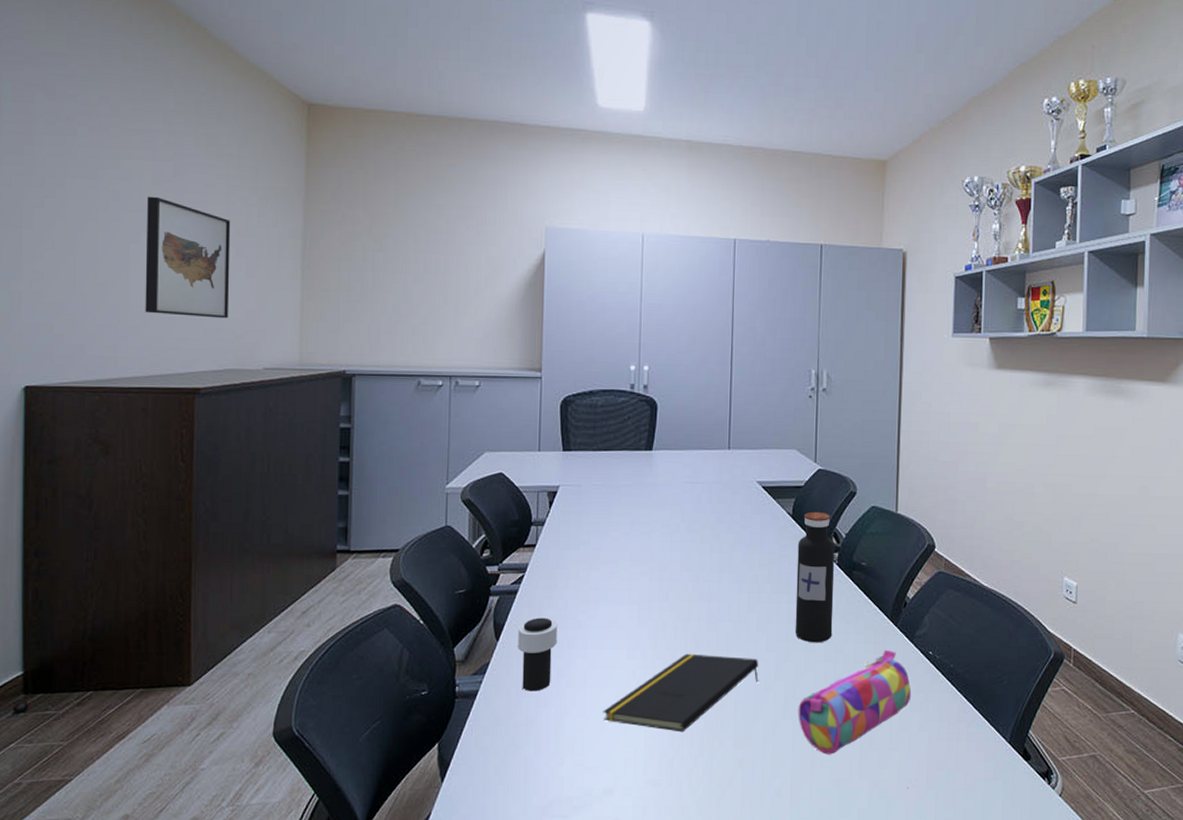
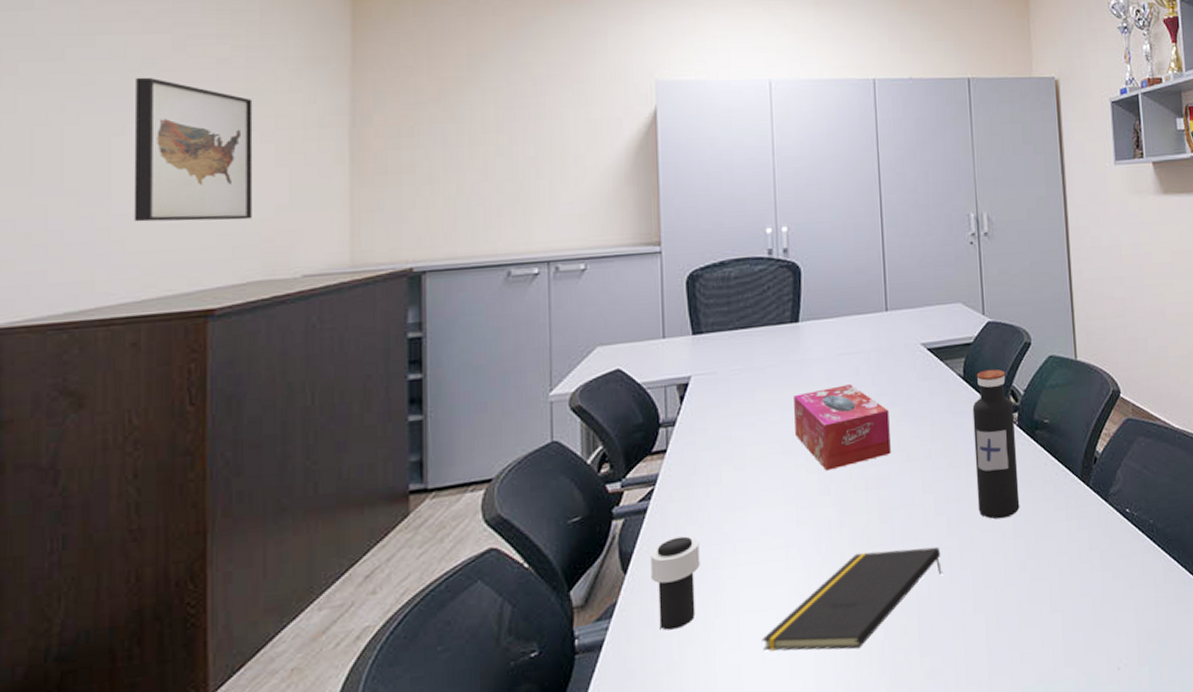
tissue box: none [643,509,724,581] -> present [794,384,891,471]
pencil case: present [798,649,912,755] -> none [989,514,1112,647]

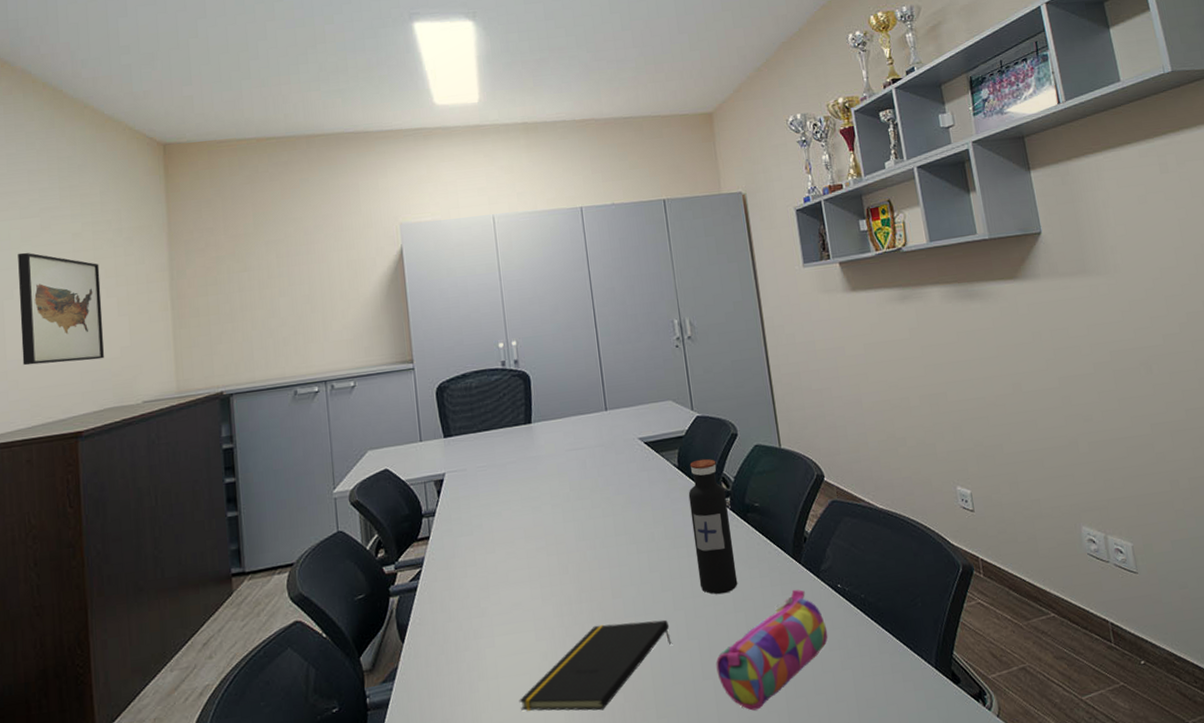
cup: present [650,536,700,631] -> none [422,610,463,692]
tissue box: present [794,384,891,471] -> none [532,476,619,553]
pencil case: none [989,514,1112,647] -> present [716,589,828,711]

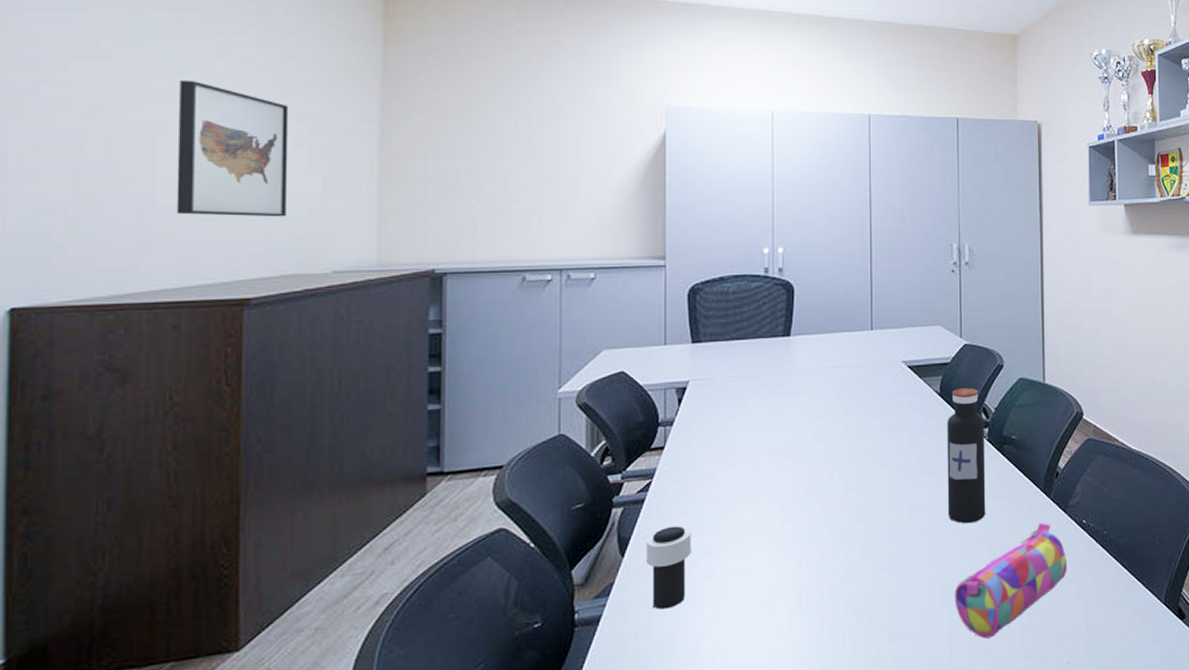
cup: none [422,610,463,692] -> present [645,525,691,610]
notepad: present [519,619,672,711] -> none [745,546,912,634]

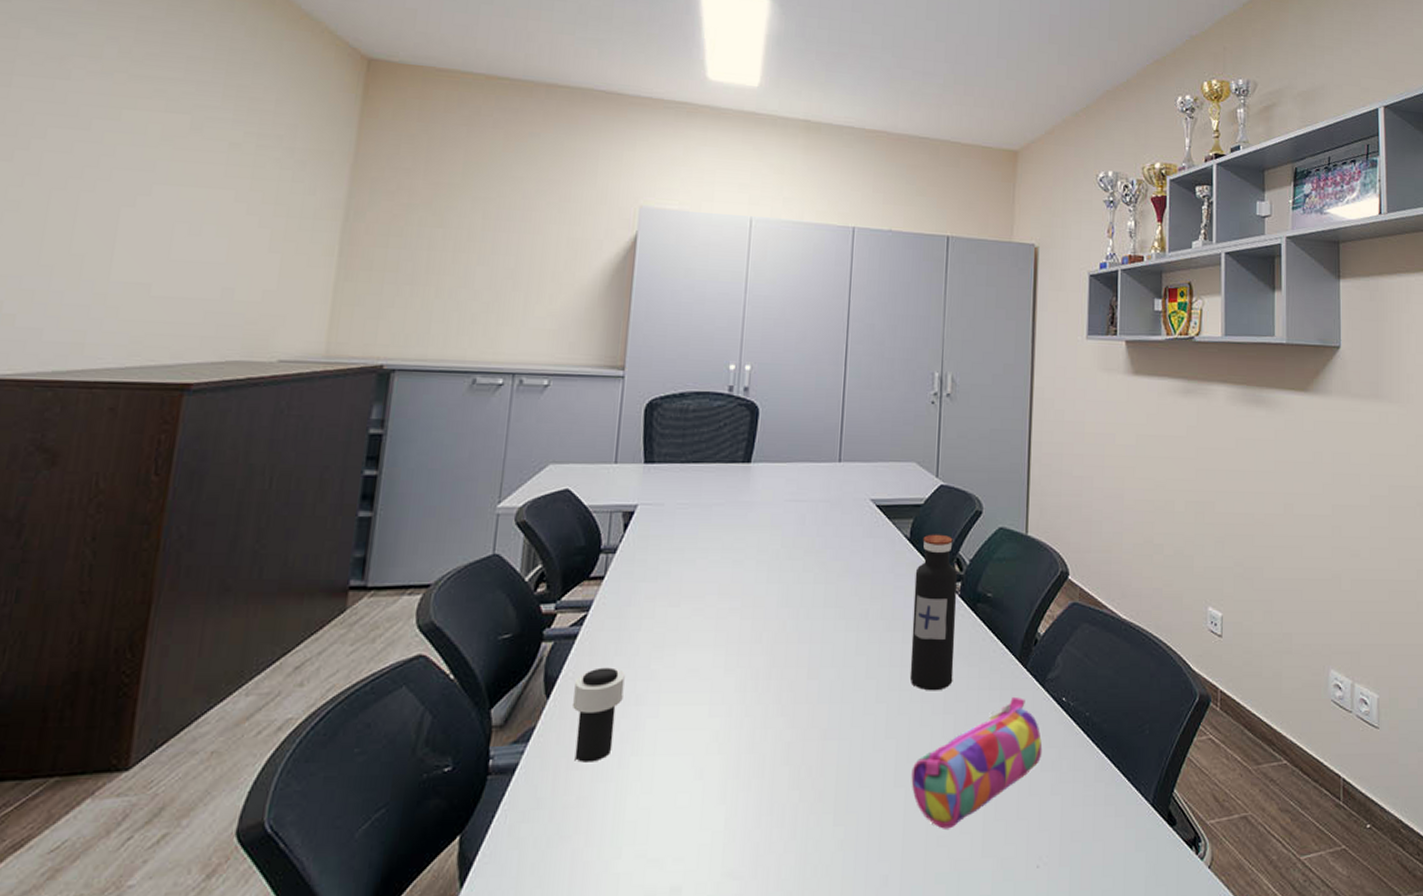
wall art: present [176,79,289,217] -> none [130,153,257,300]

